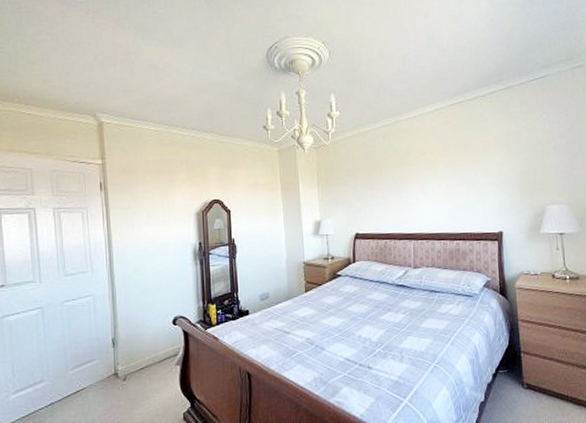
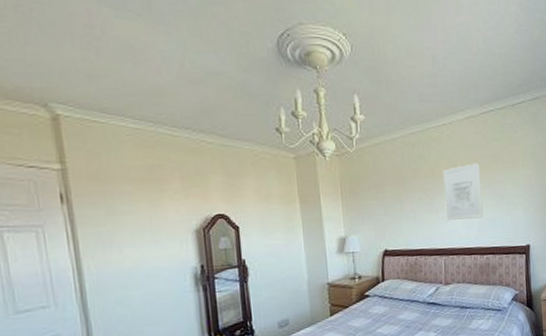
wall art: none [413,152,453,208] -> present [443,163,483,222]

